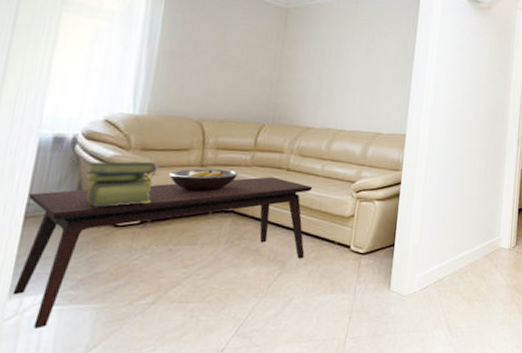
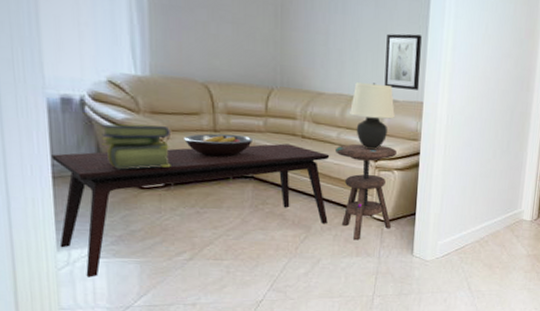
side table: none [318,175,380,276] -> present [334,143,398,241]
table lamp: none [335,117,380,181] -> present [350,82,396,150]
wall art: none [370,74,407,124] -> present [384,33,422,90]

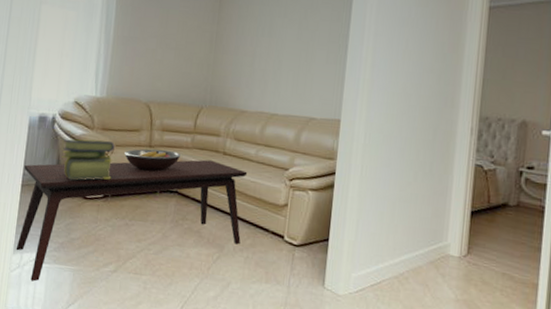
side table: present [334,143,398,241] -> none [252,161,313,265]
table lamp: present [350,82,396,150] -> none [269,100,313,169]
wall art: present [384,33,422,90] -> none [303,52,341,108]

